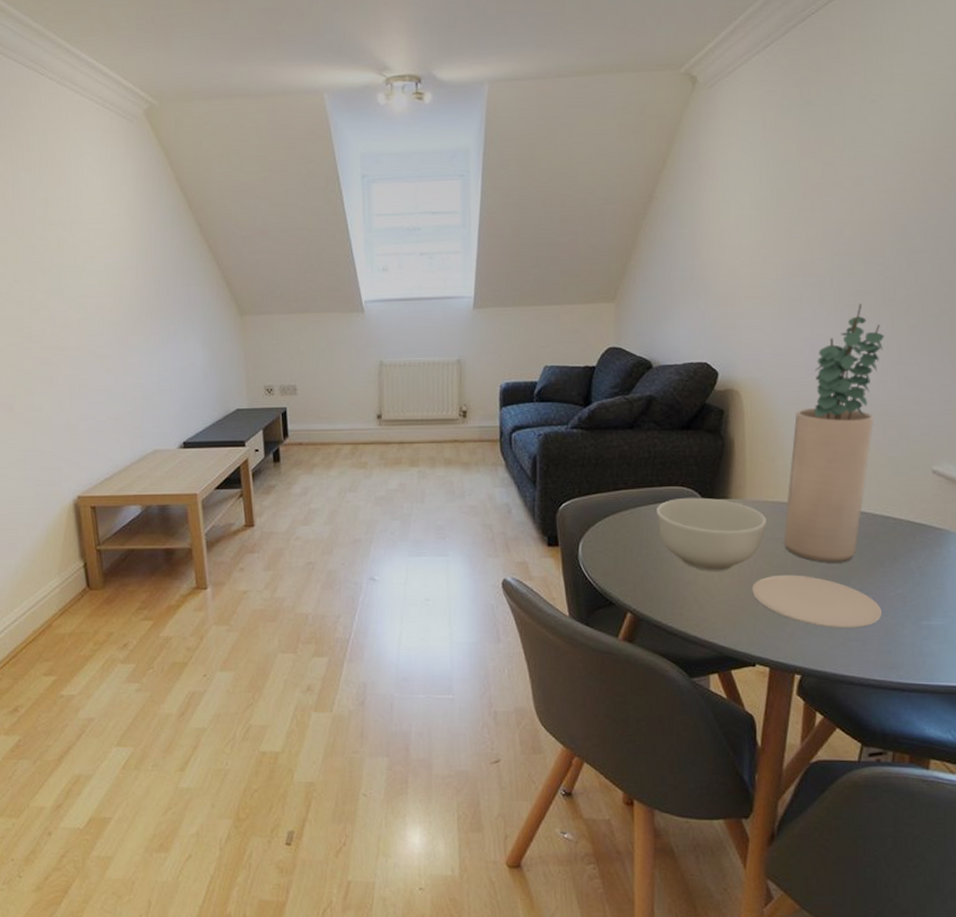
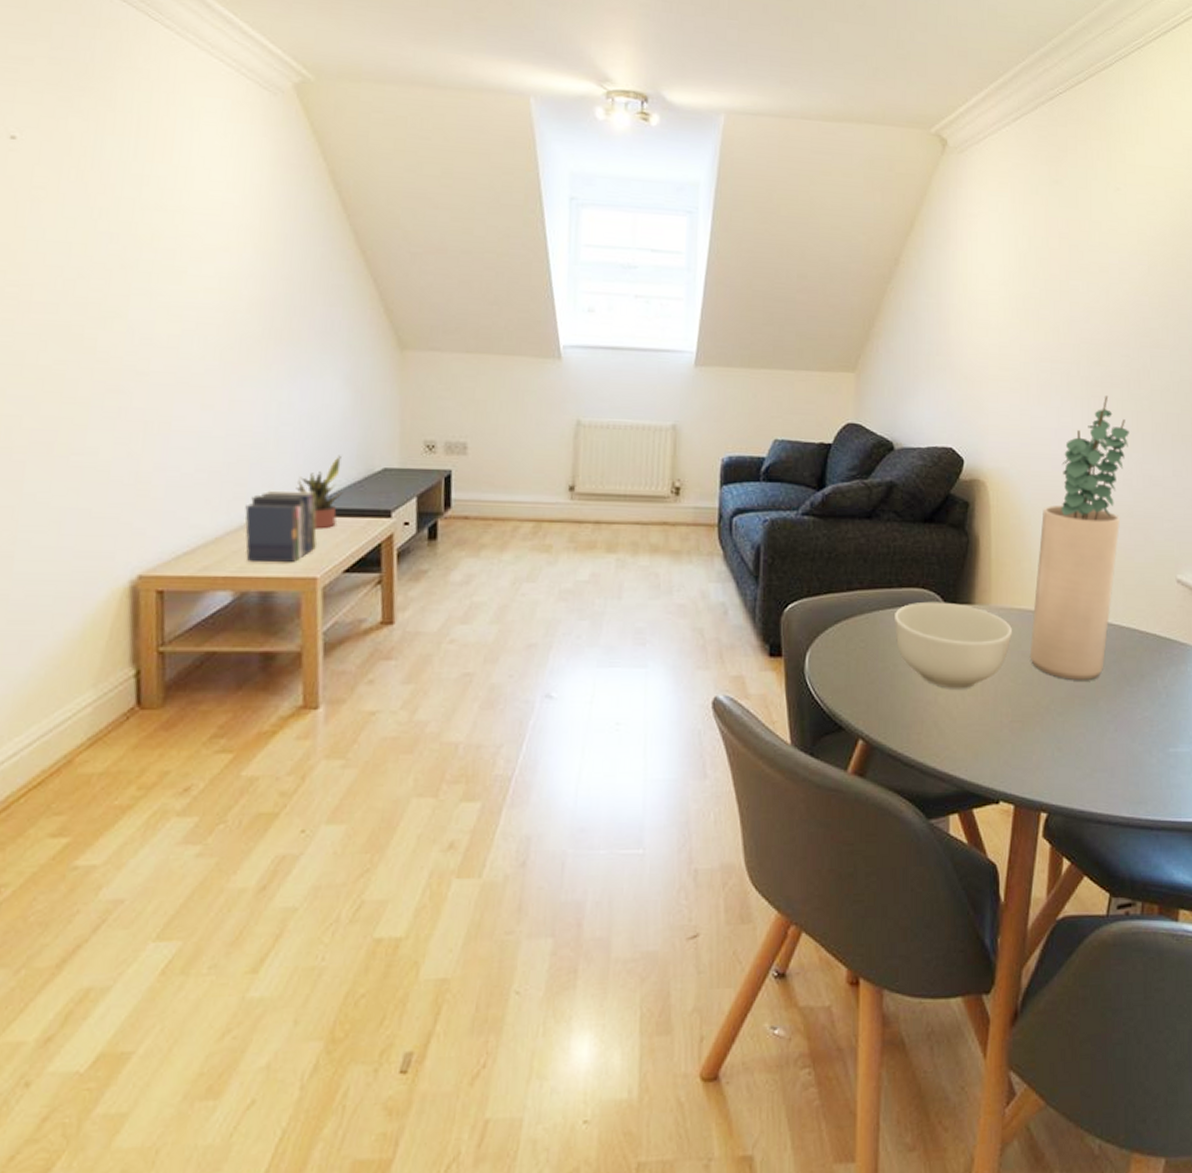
books: none [143,429,194,483] -> present [245,490,317,562]
potted plant: none [176,401,210,458] -> present [296,455,343,529]
plate: present [752,575,882,628] -> none [996,694,1129,757]

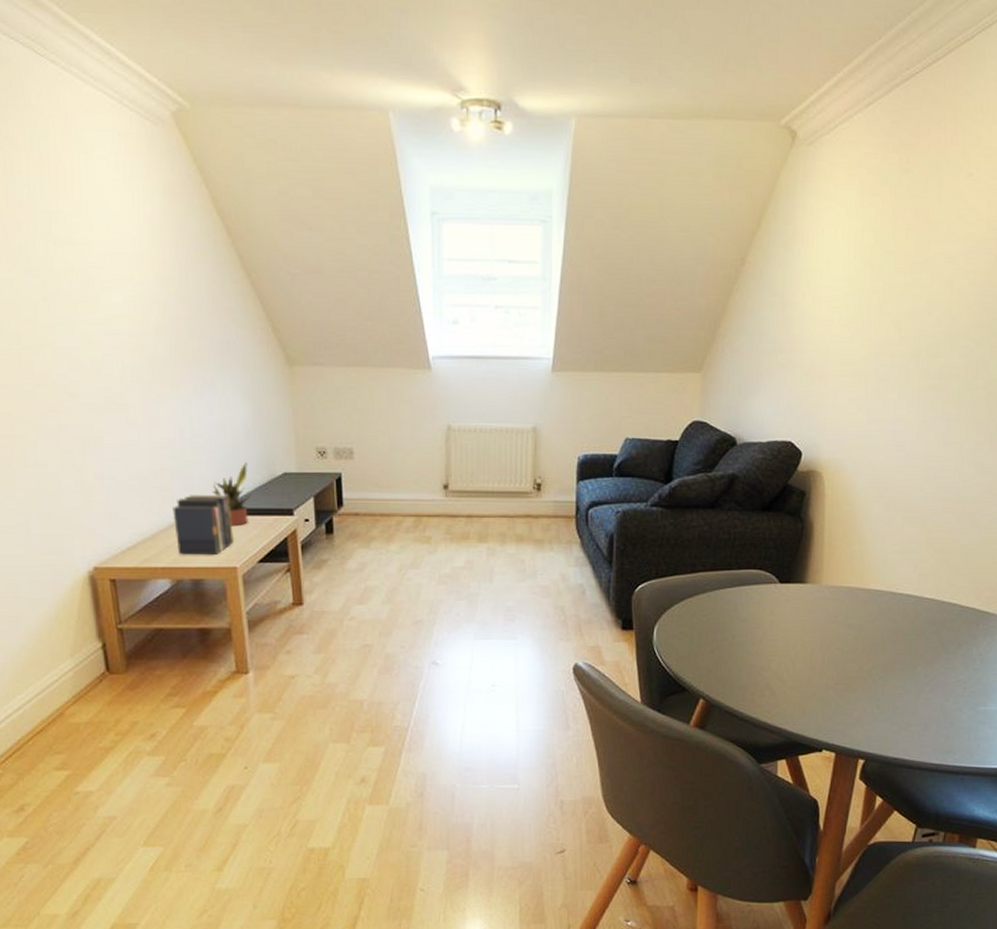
bowl: present [895,601,1013,689] -> none [733,581,842,657]
vase: present [1029,396,1129,680] -> none [855,387,964,648]

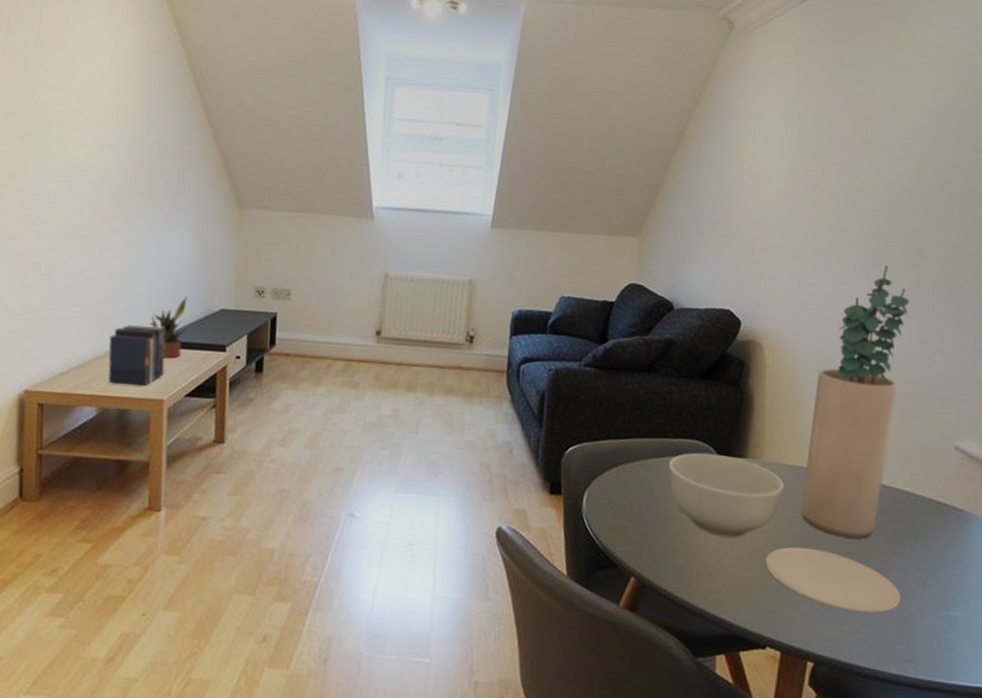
bowl: none [733,581,842,657] -> present [669,452,785,538]
plate: none [823,661,943,714] -> present [765,546,900,614]
vase: none [855,387,964,648] -> present [800,265,909,538]

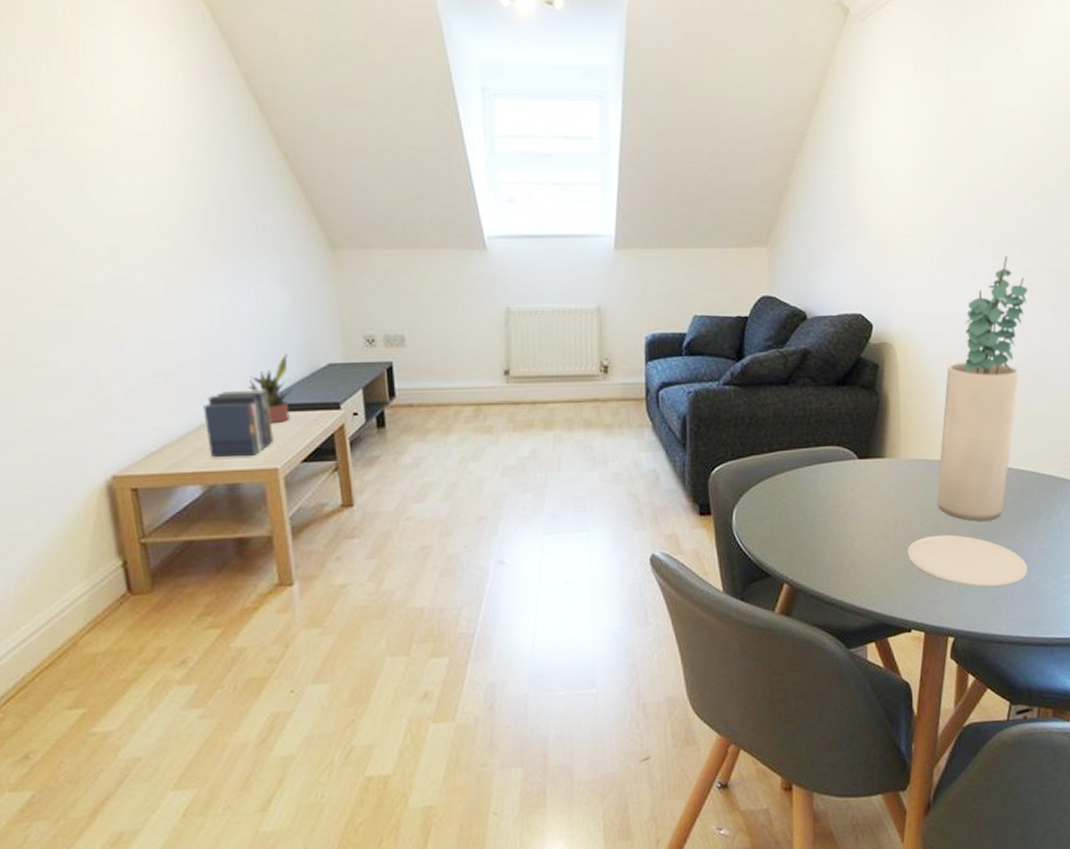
bowl: present [669,452,785,538] -> none [813,457,921,535]

